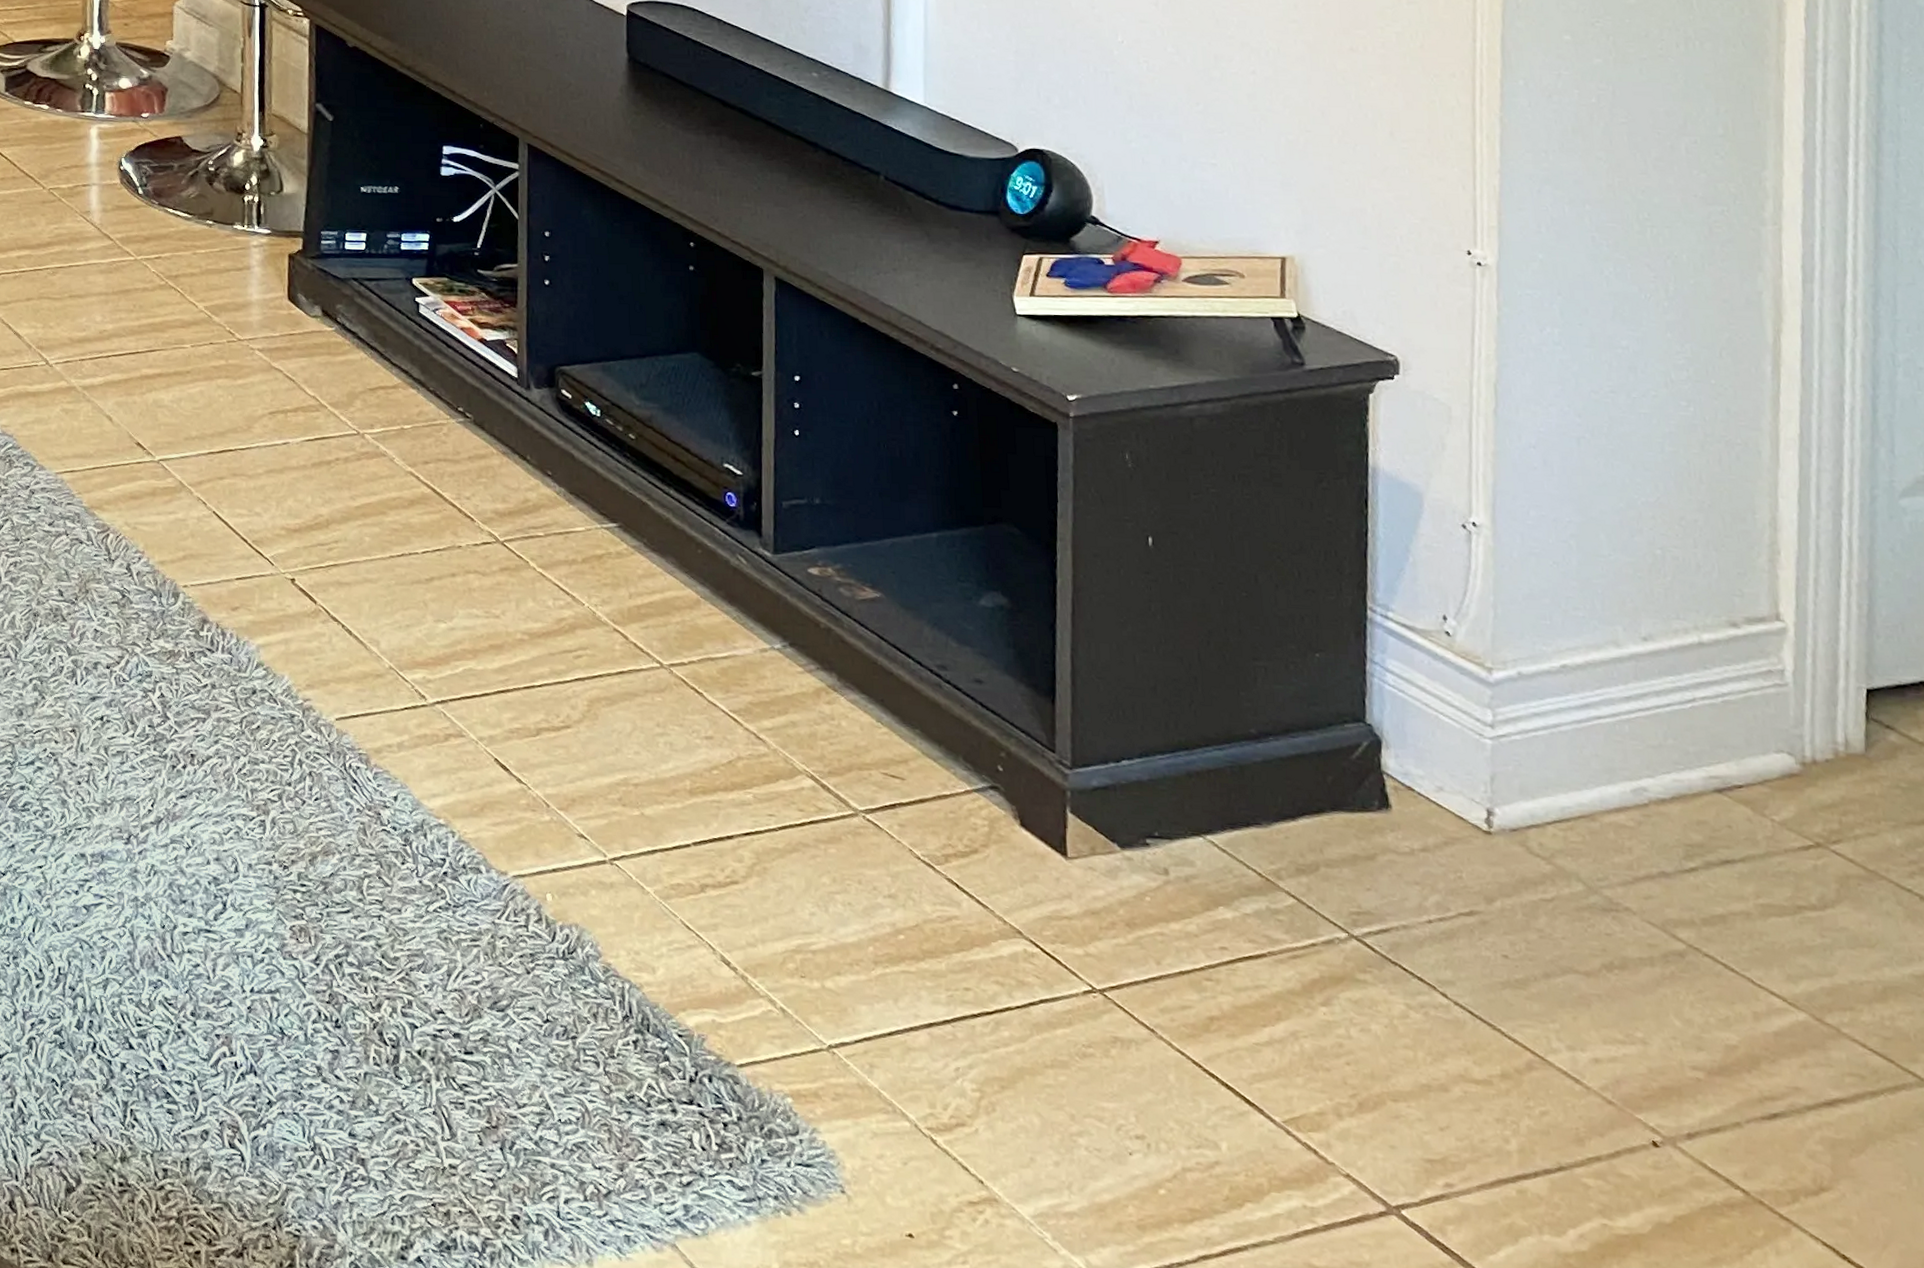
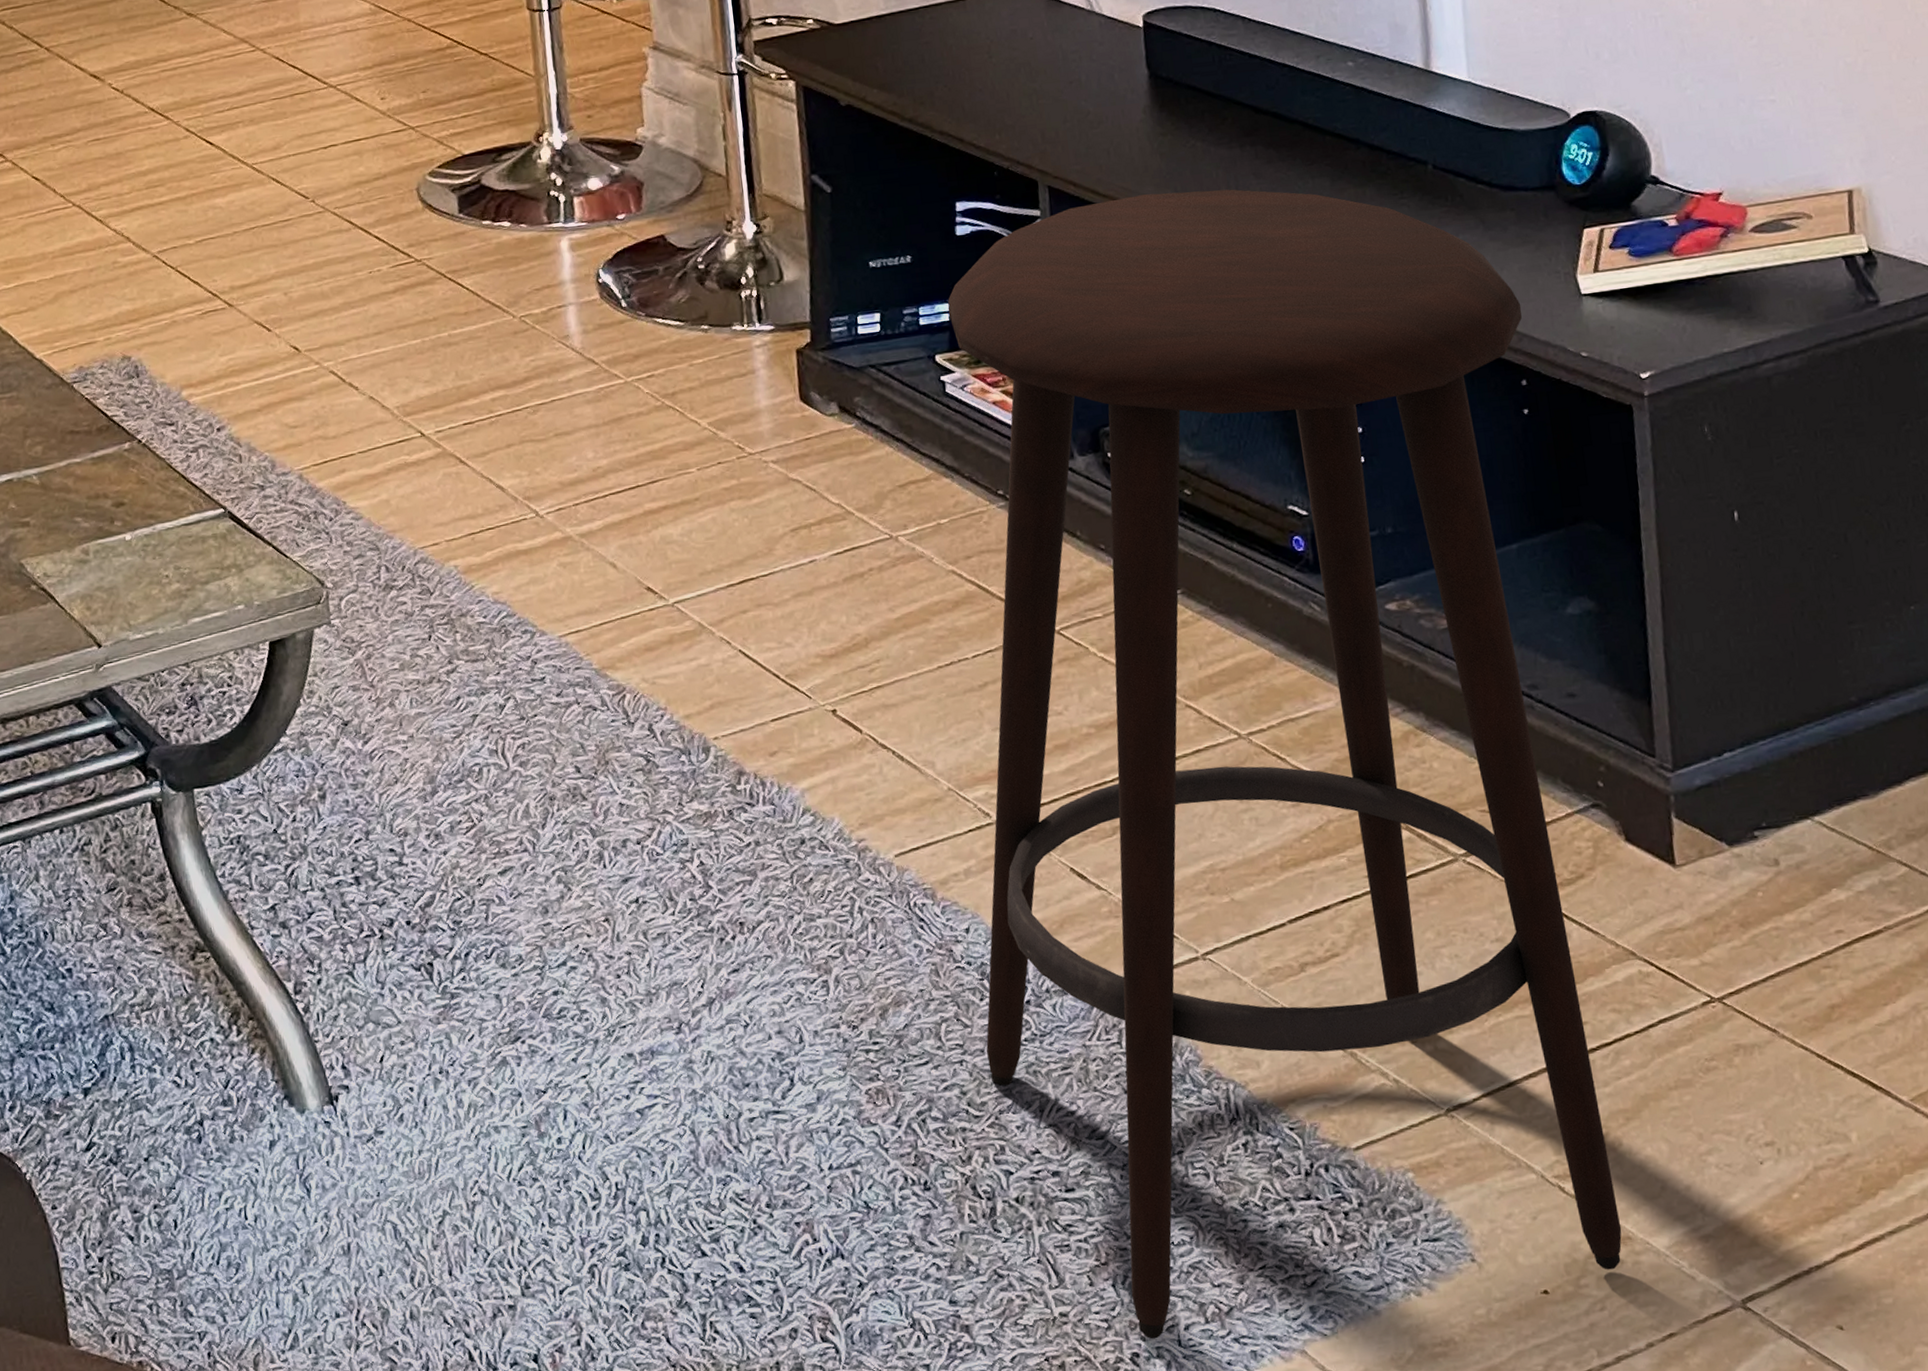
stool: none [403,164,989,1227] -> present [948,189,1622,1339]

